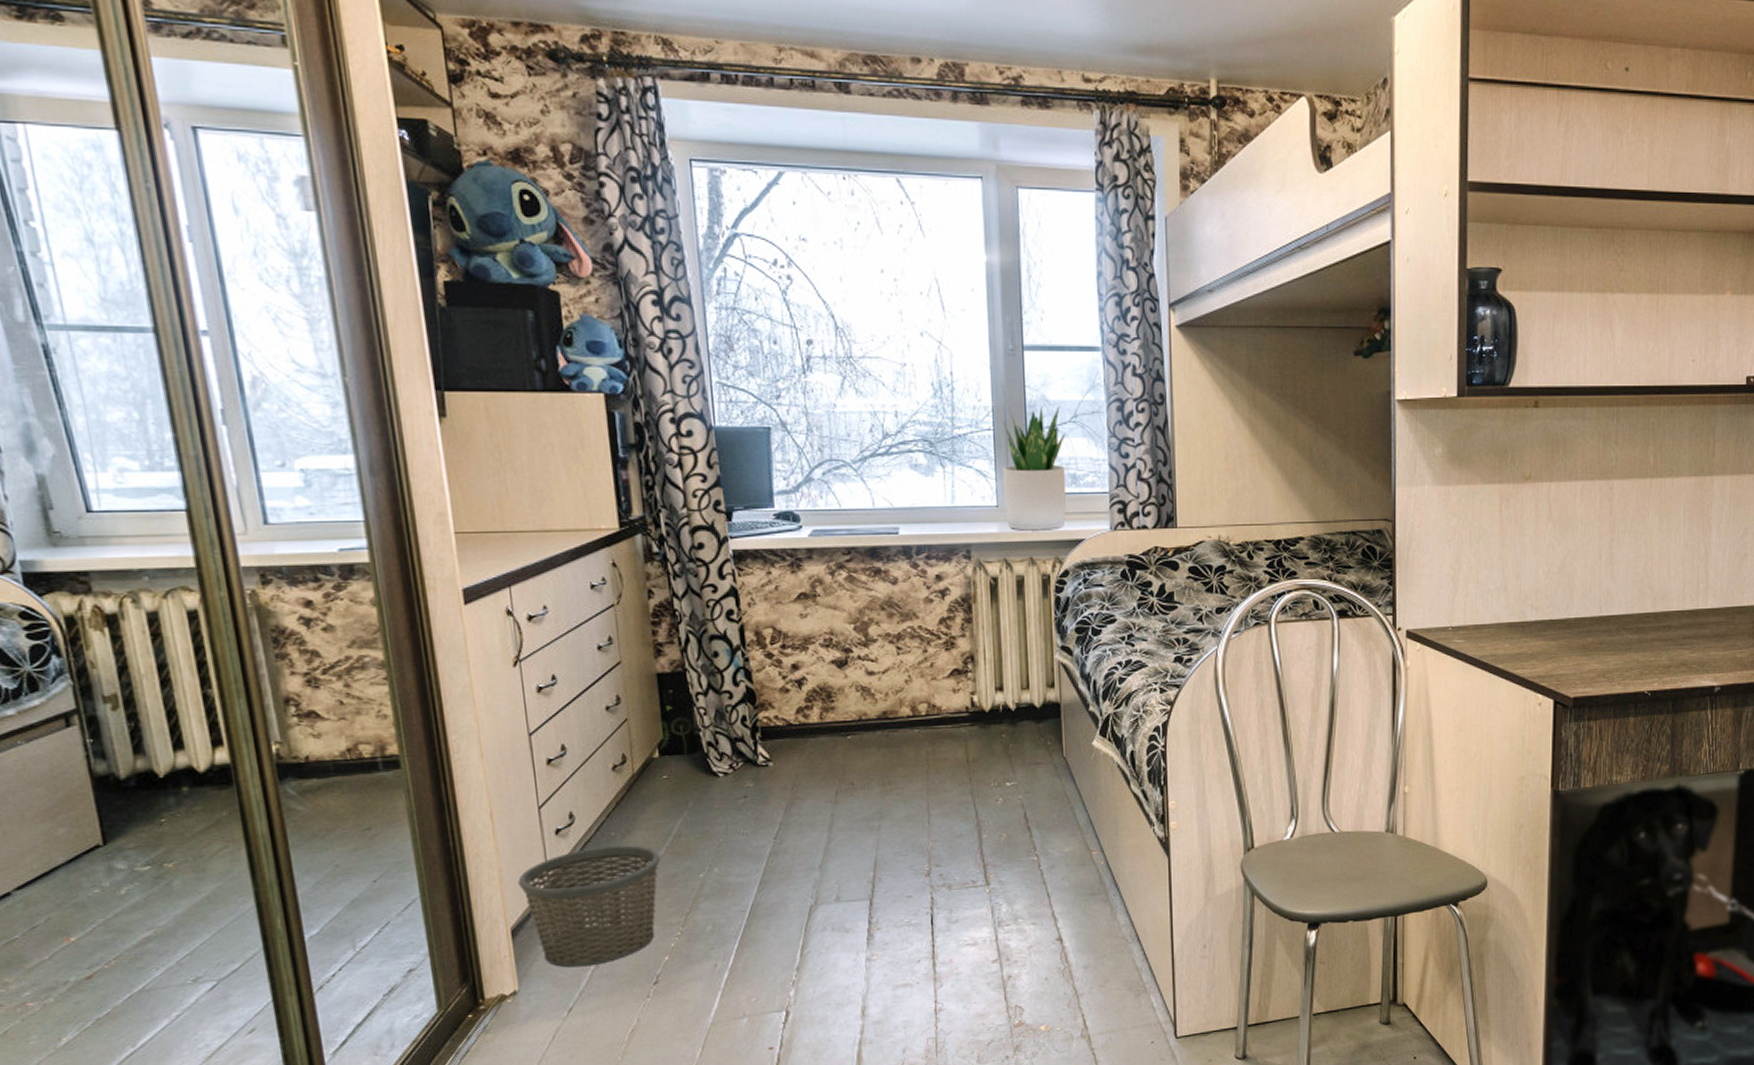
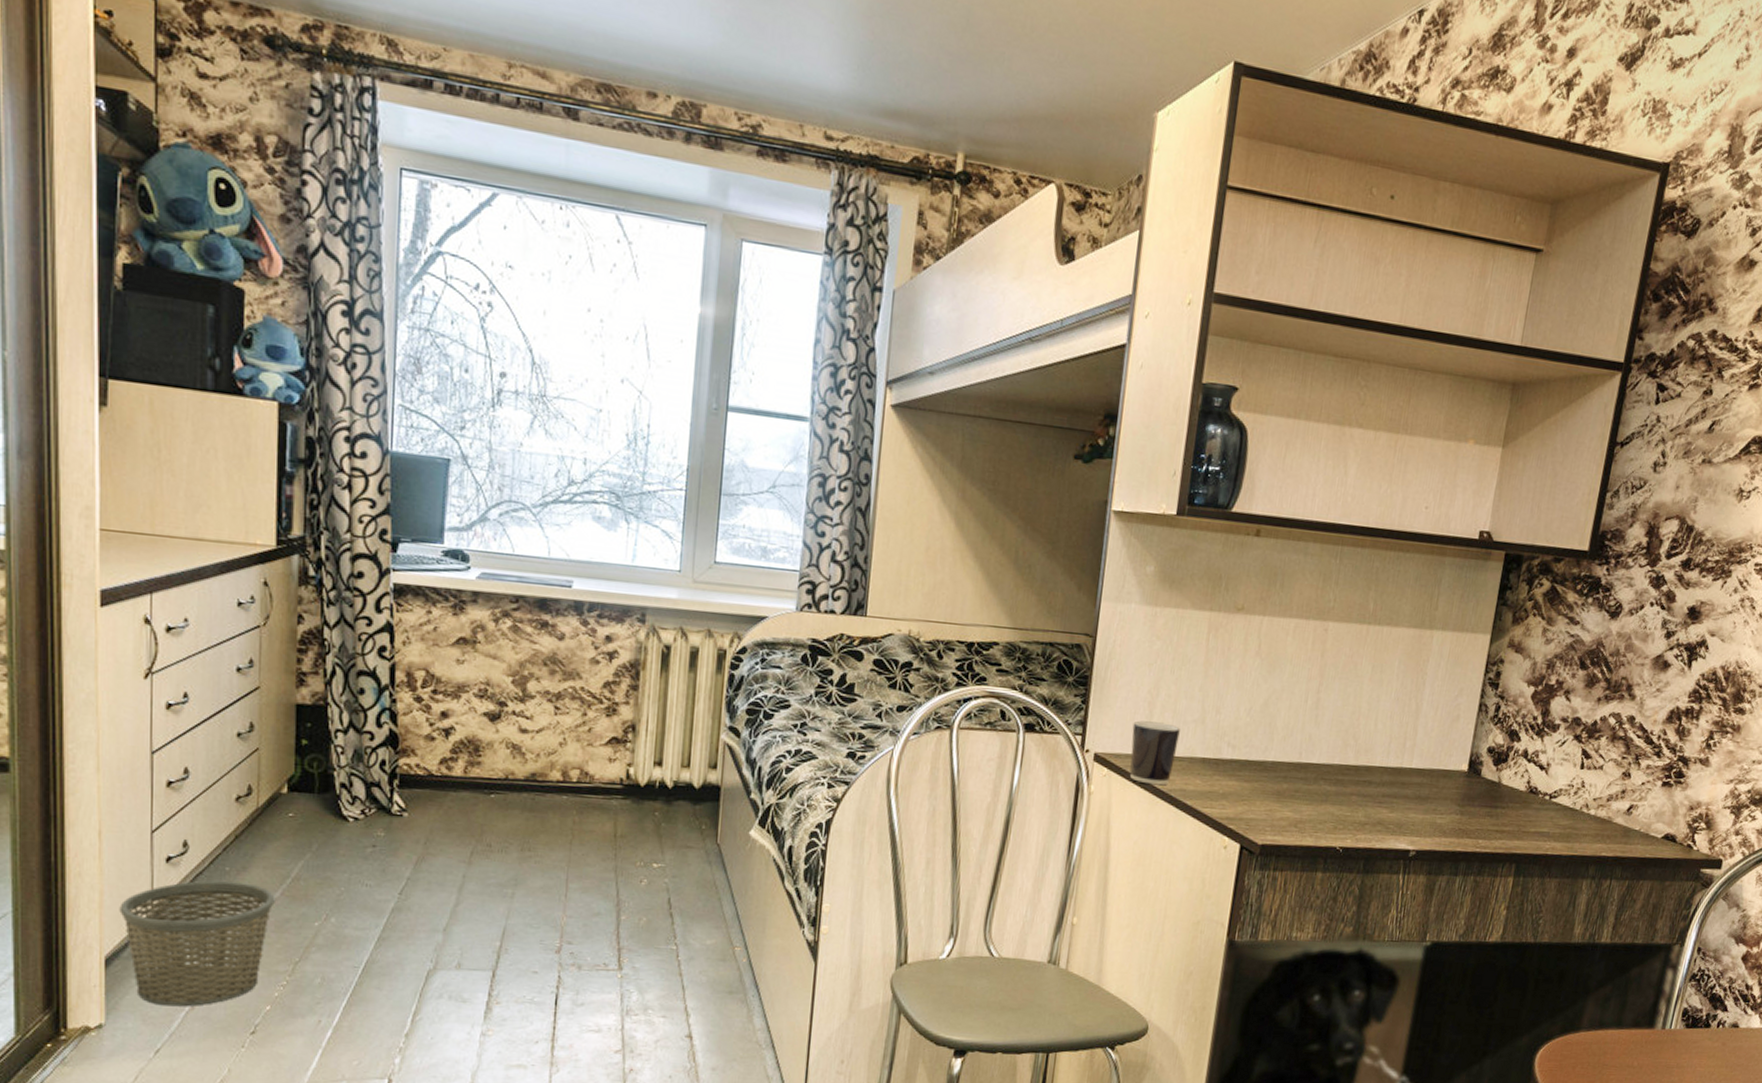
planter: present [1002,406,1067,531] -> none [688,471,762,603]
mug: none [1439,594,1486,654] -> present [1129,720,1181,786]

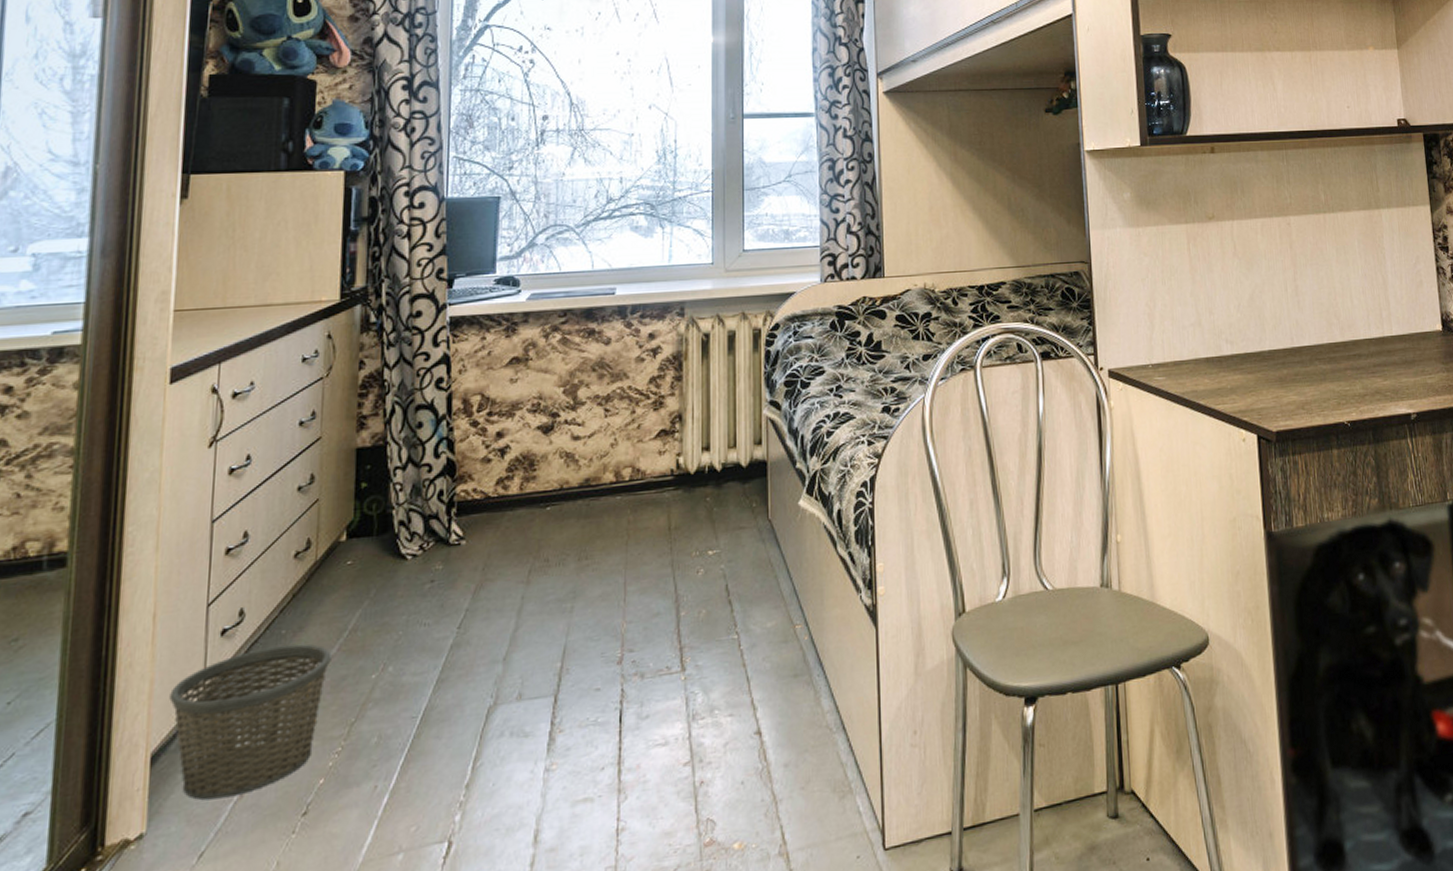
mug: present [1129,720,1181,786] -> none [1138,331,1182,392]

